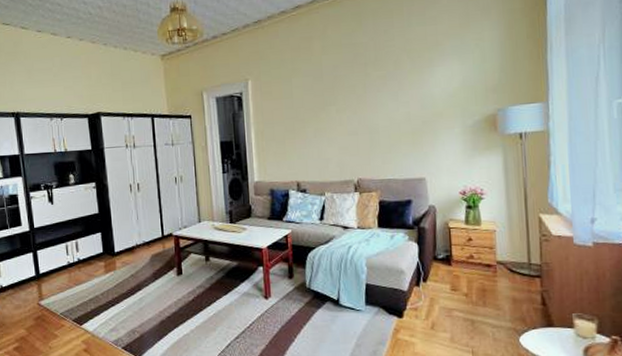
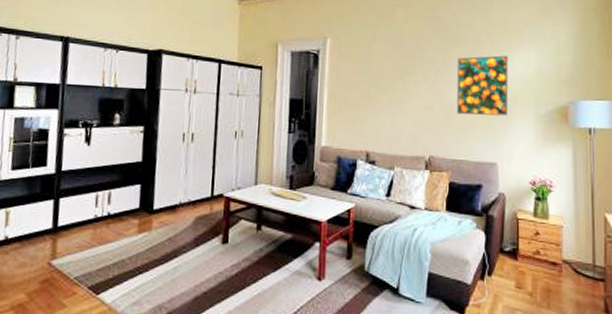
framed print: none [378,72,433,136] -> present [456,55,509,116]

